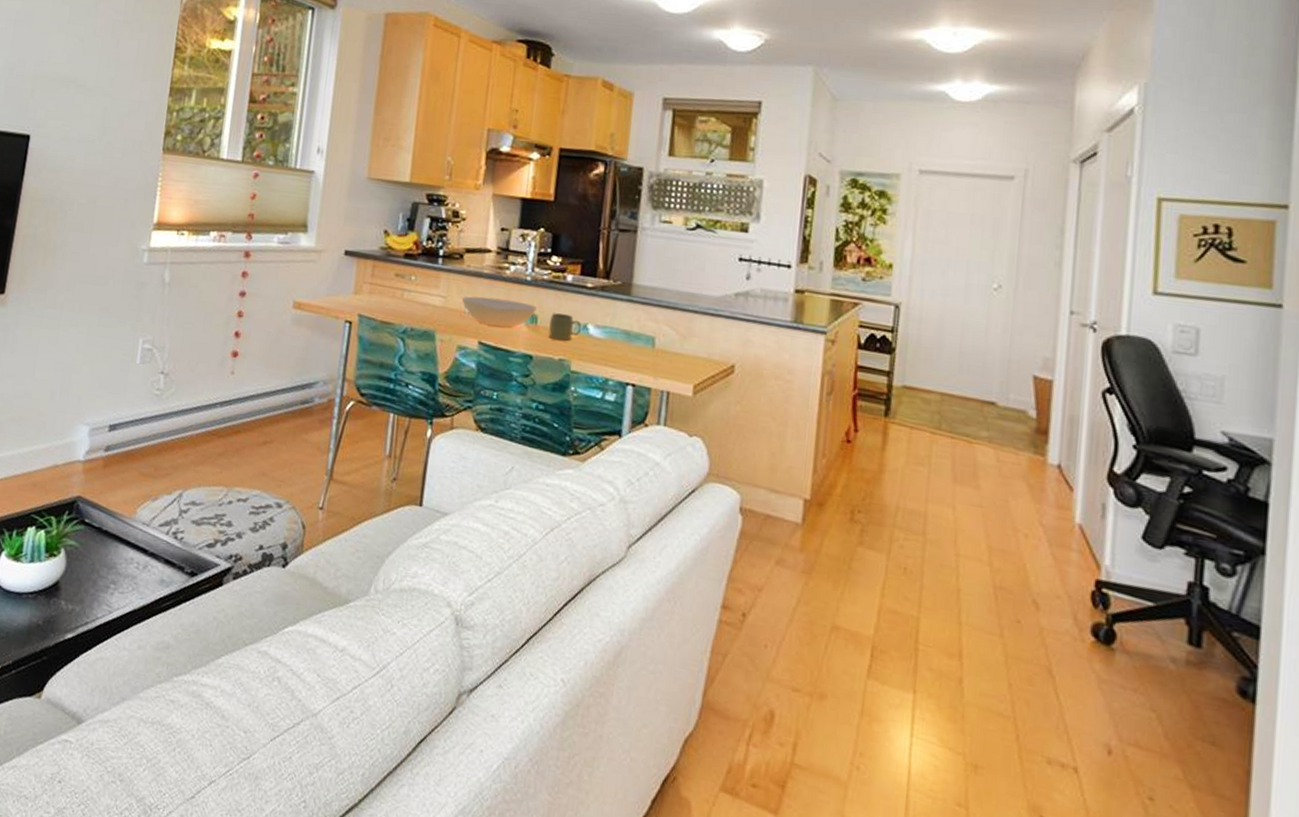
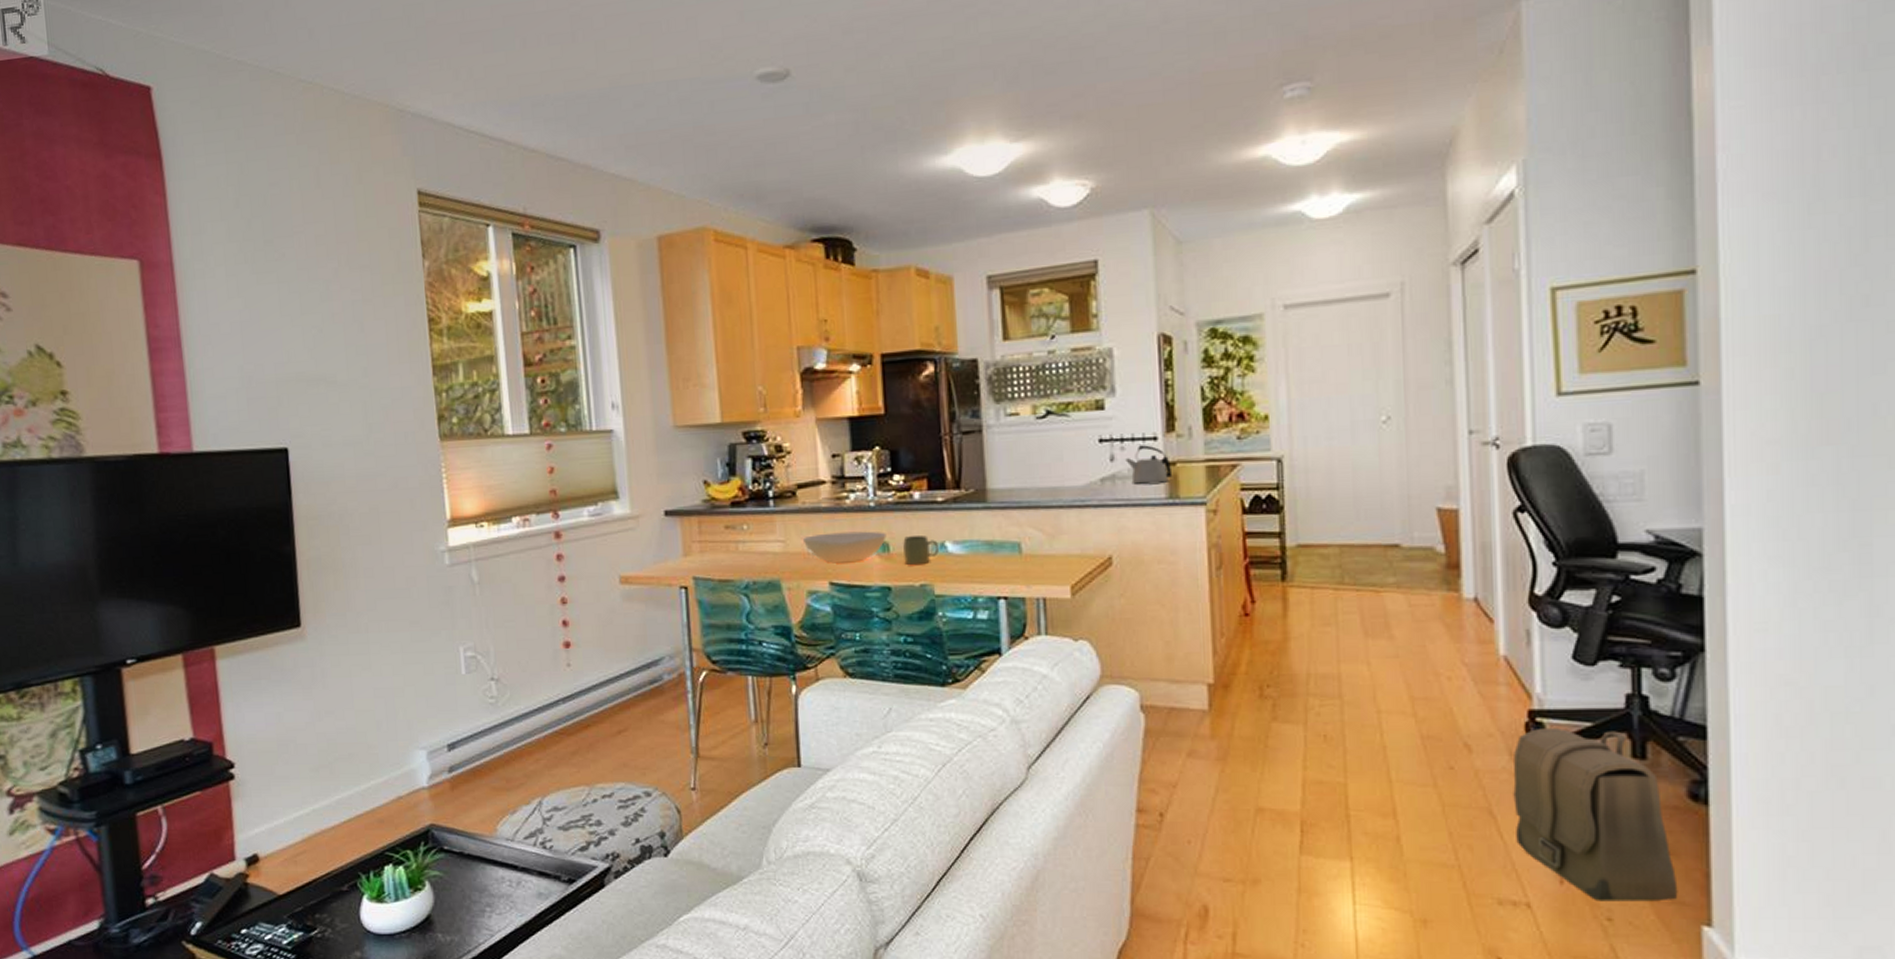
kettle: none [760,270,800,308] -> present [1125,445,1173,485]
backpack: none [1071,599,1219,792] -> present [1513,727,1678,902]

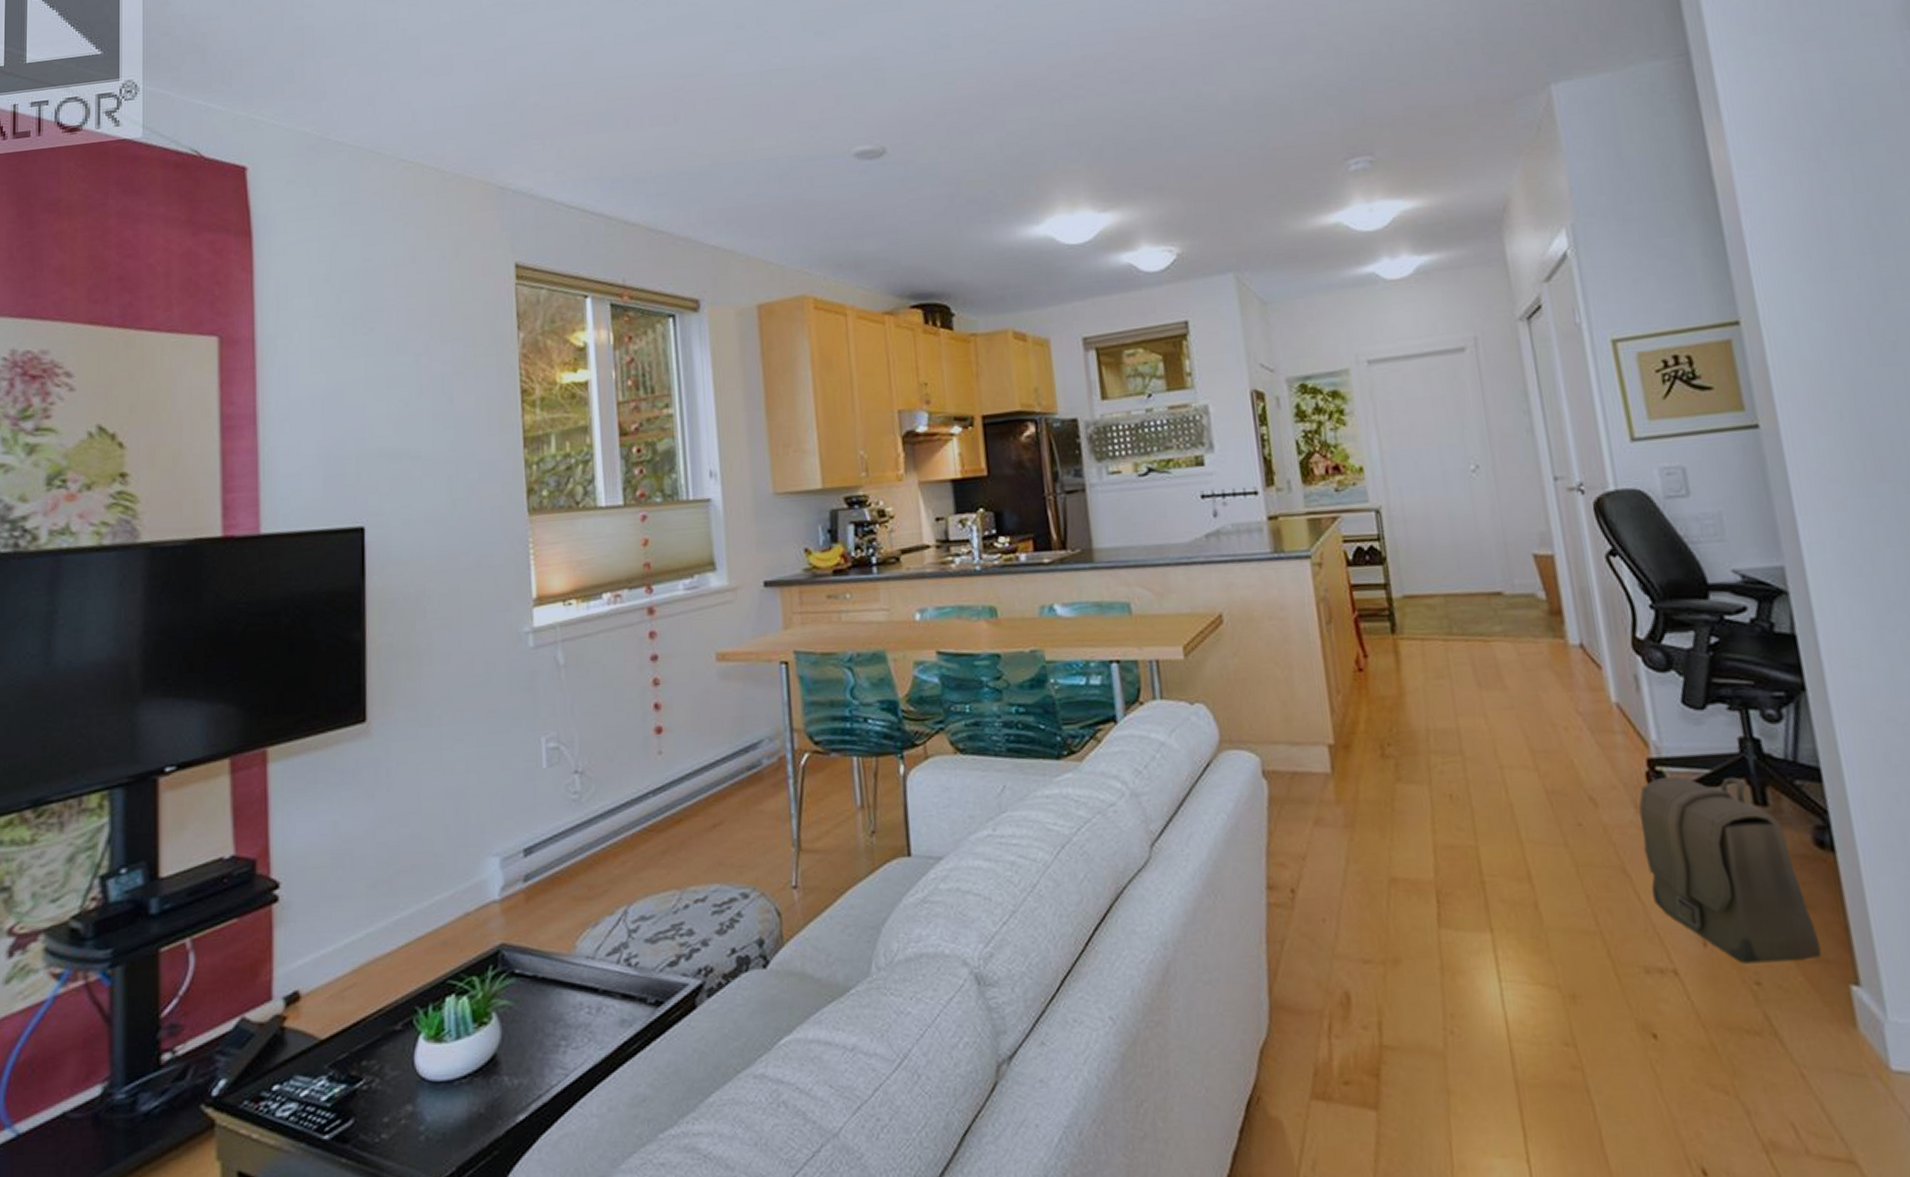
bowl: present [802,531,887,564] -> none [907,596,994,631]
mug: present [903,535,940,566] -> none [1011,599,1049,631]
kettle: present [1125,445,1173,485] -> none [1228,499,1276,540]

